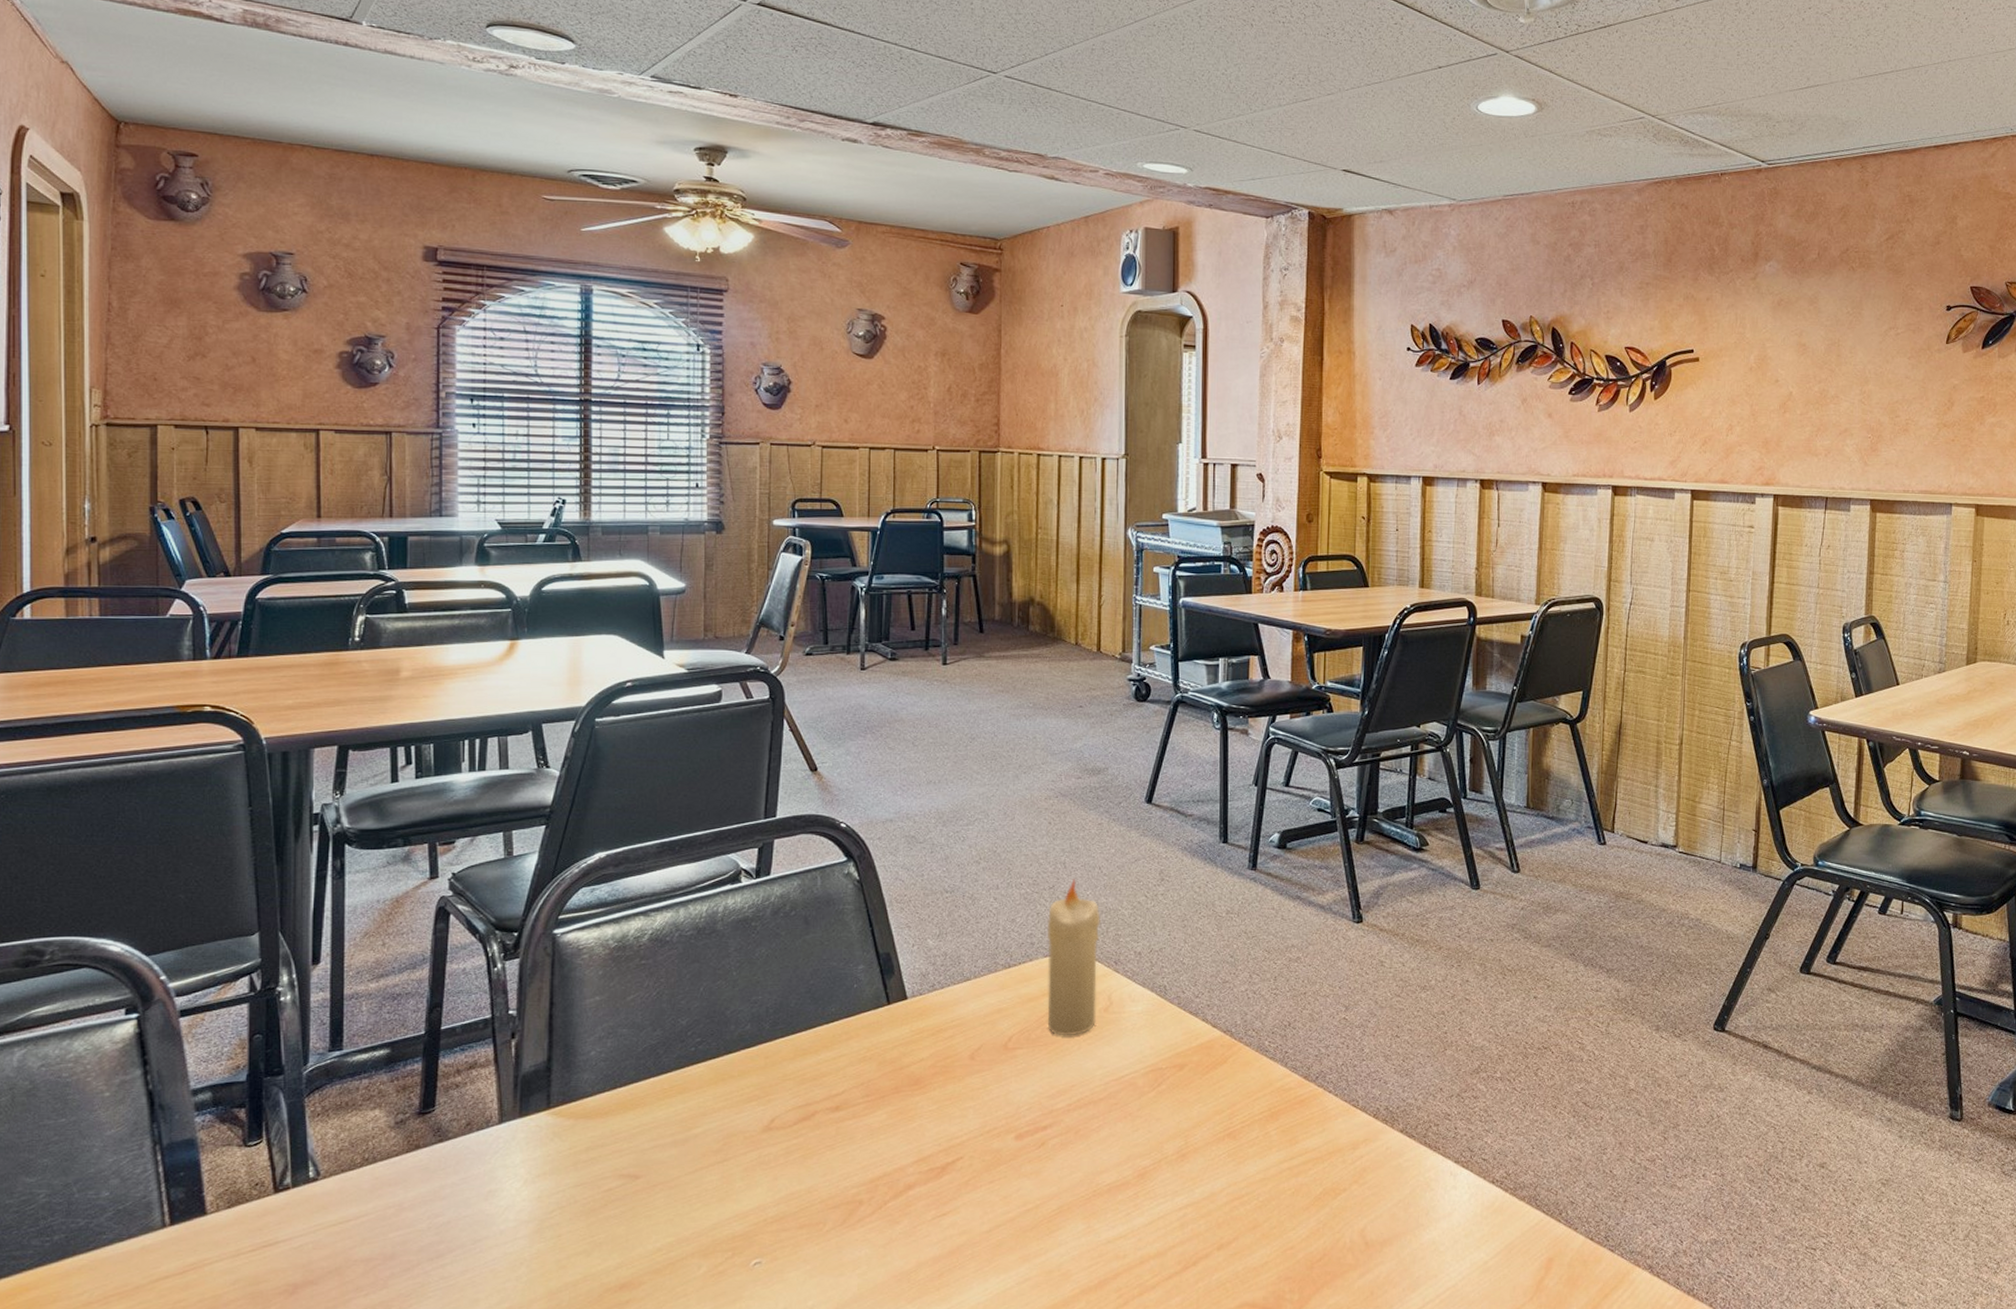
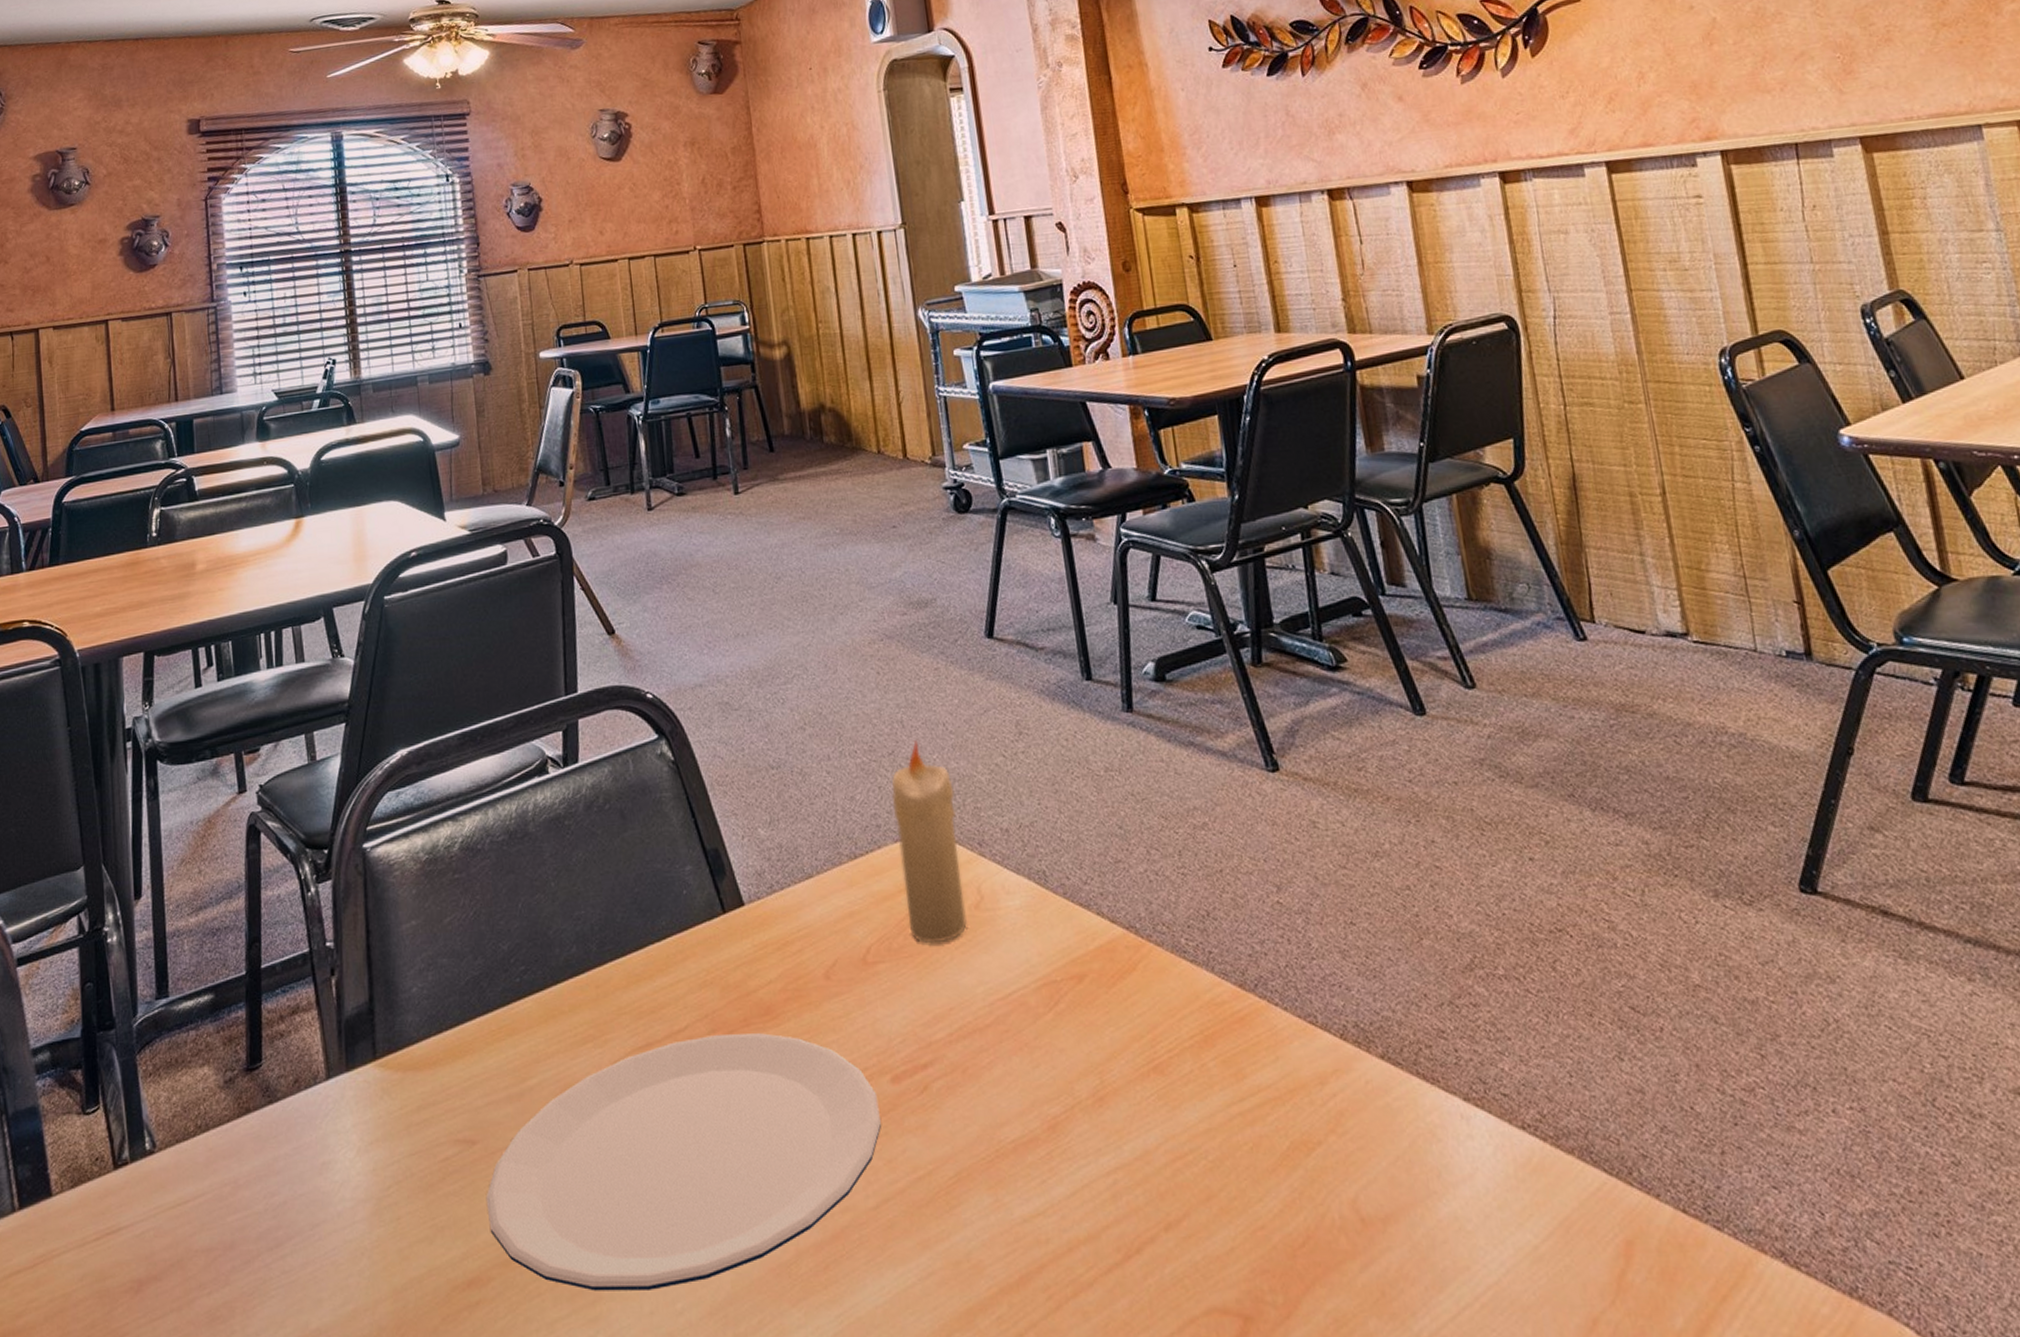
plate: none [644,1099,1002,1293] -> present [486,1033,881,1291]

